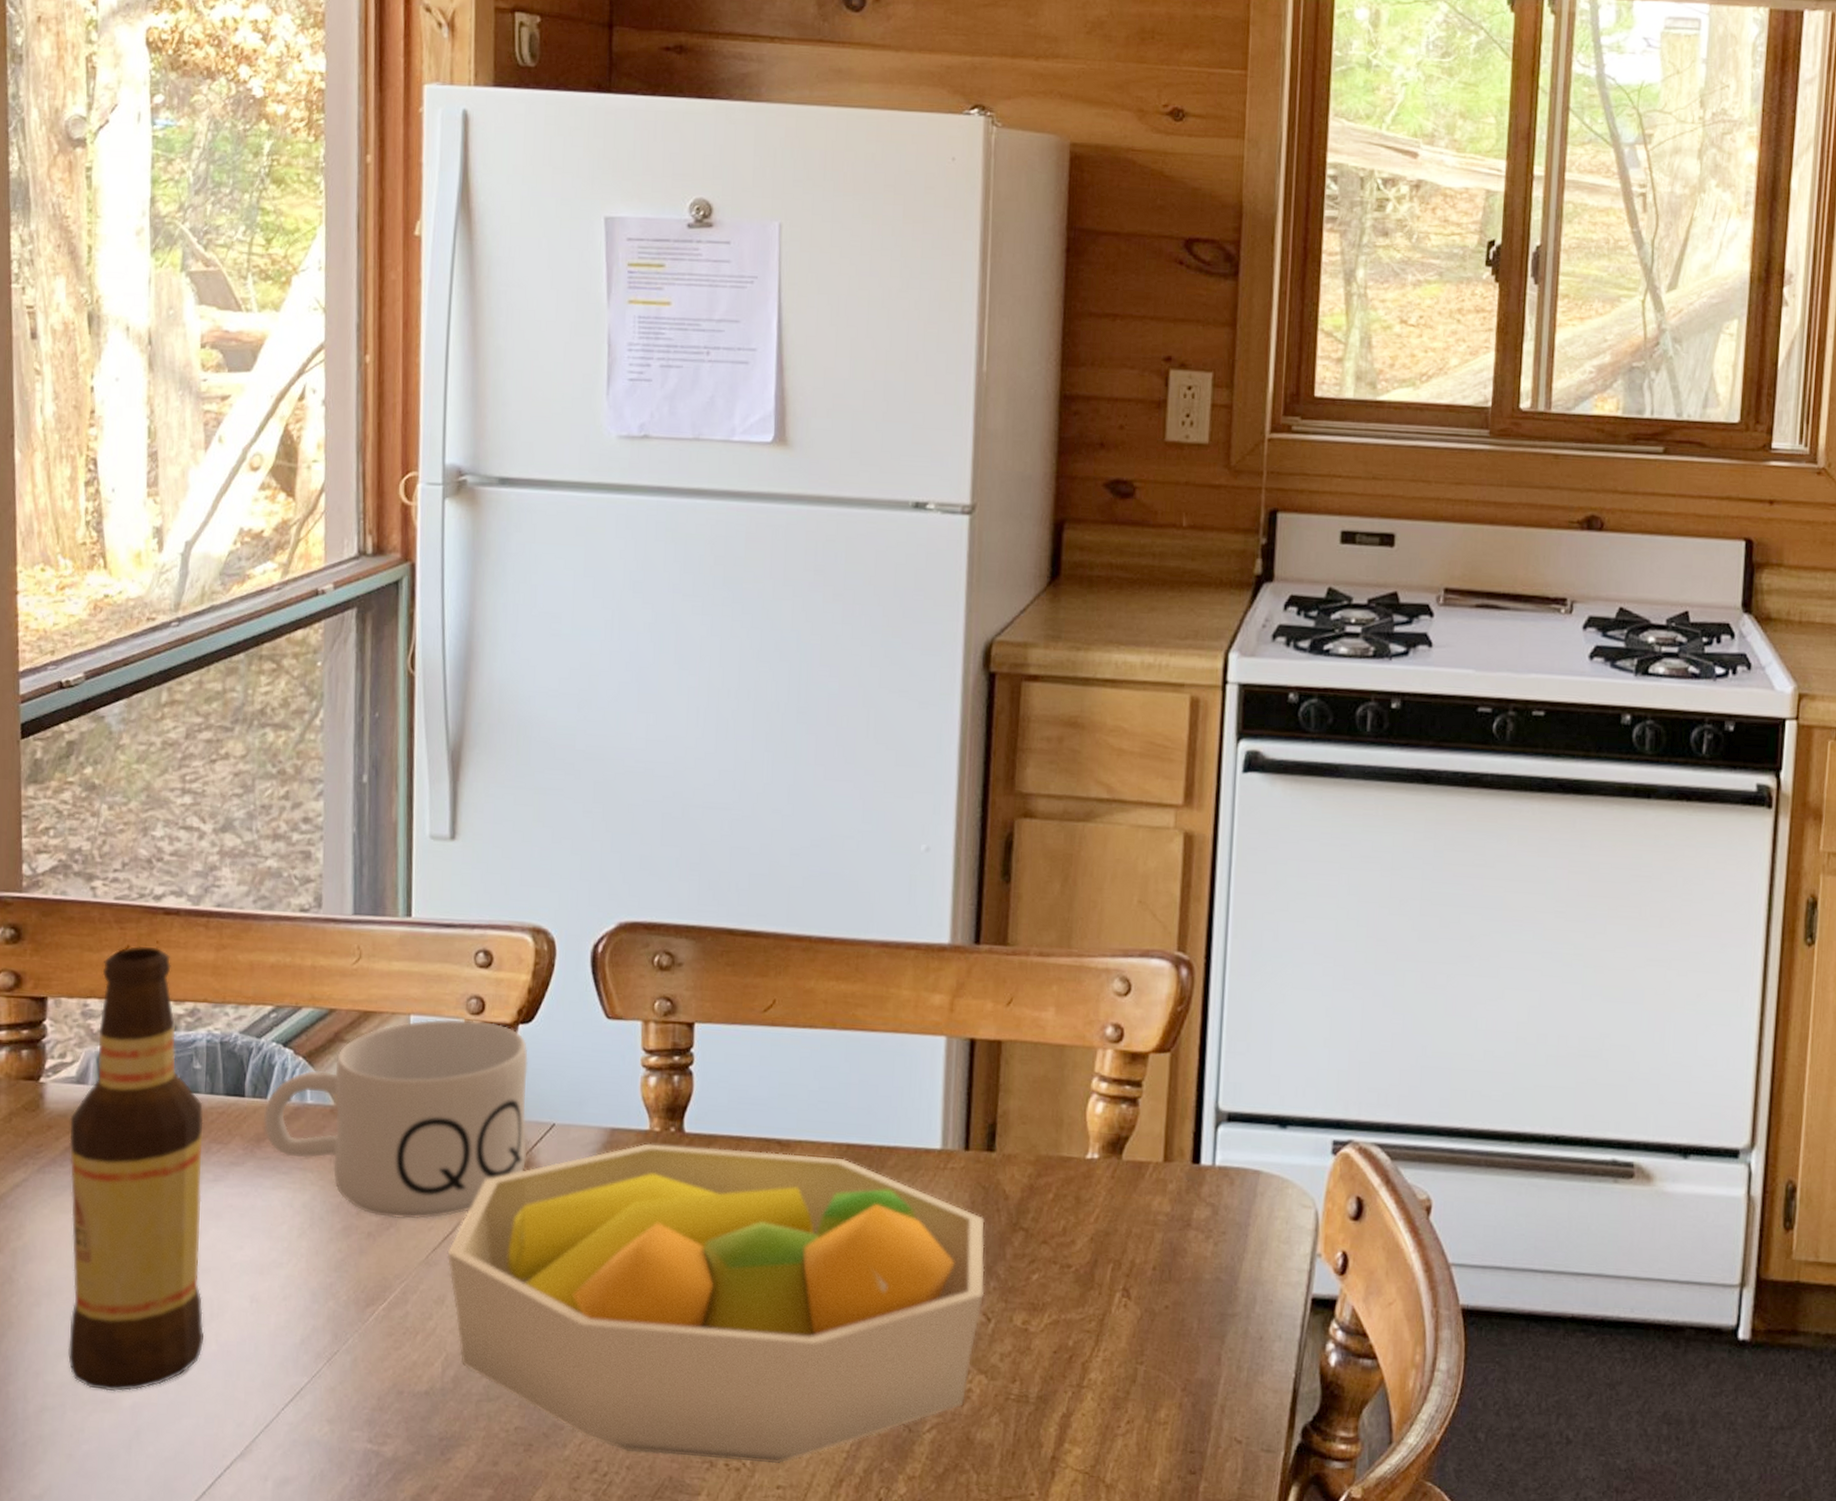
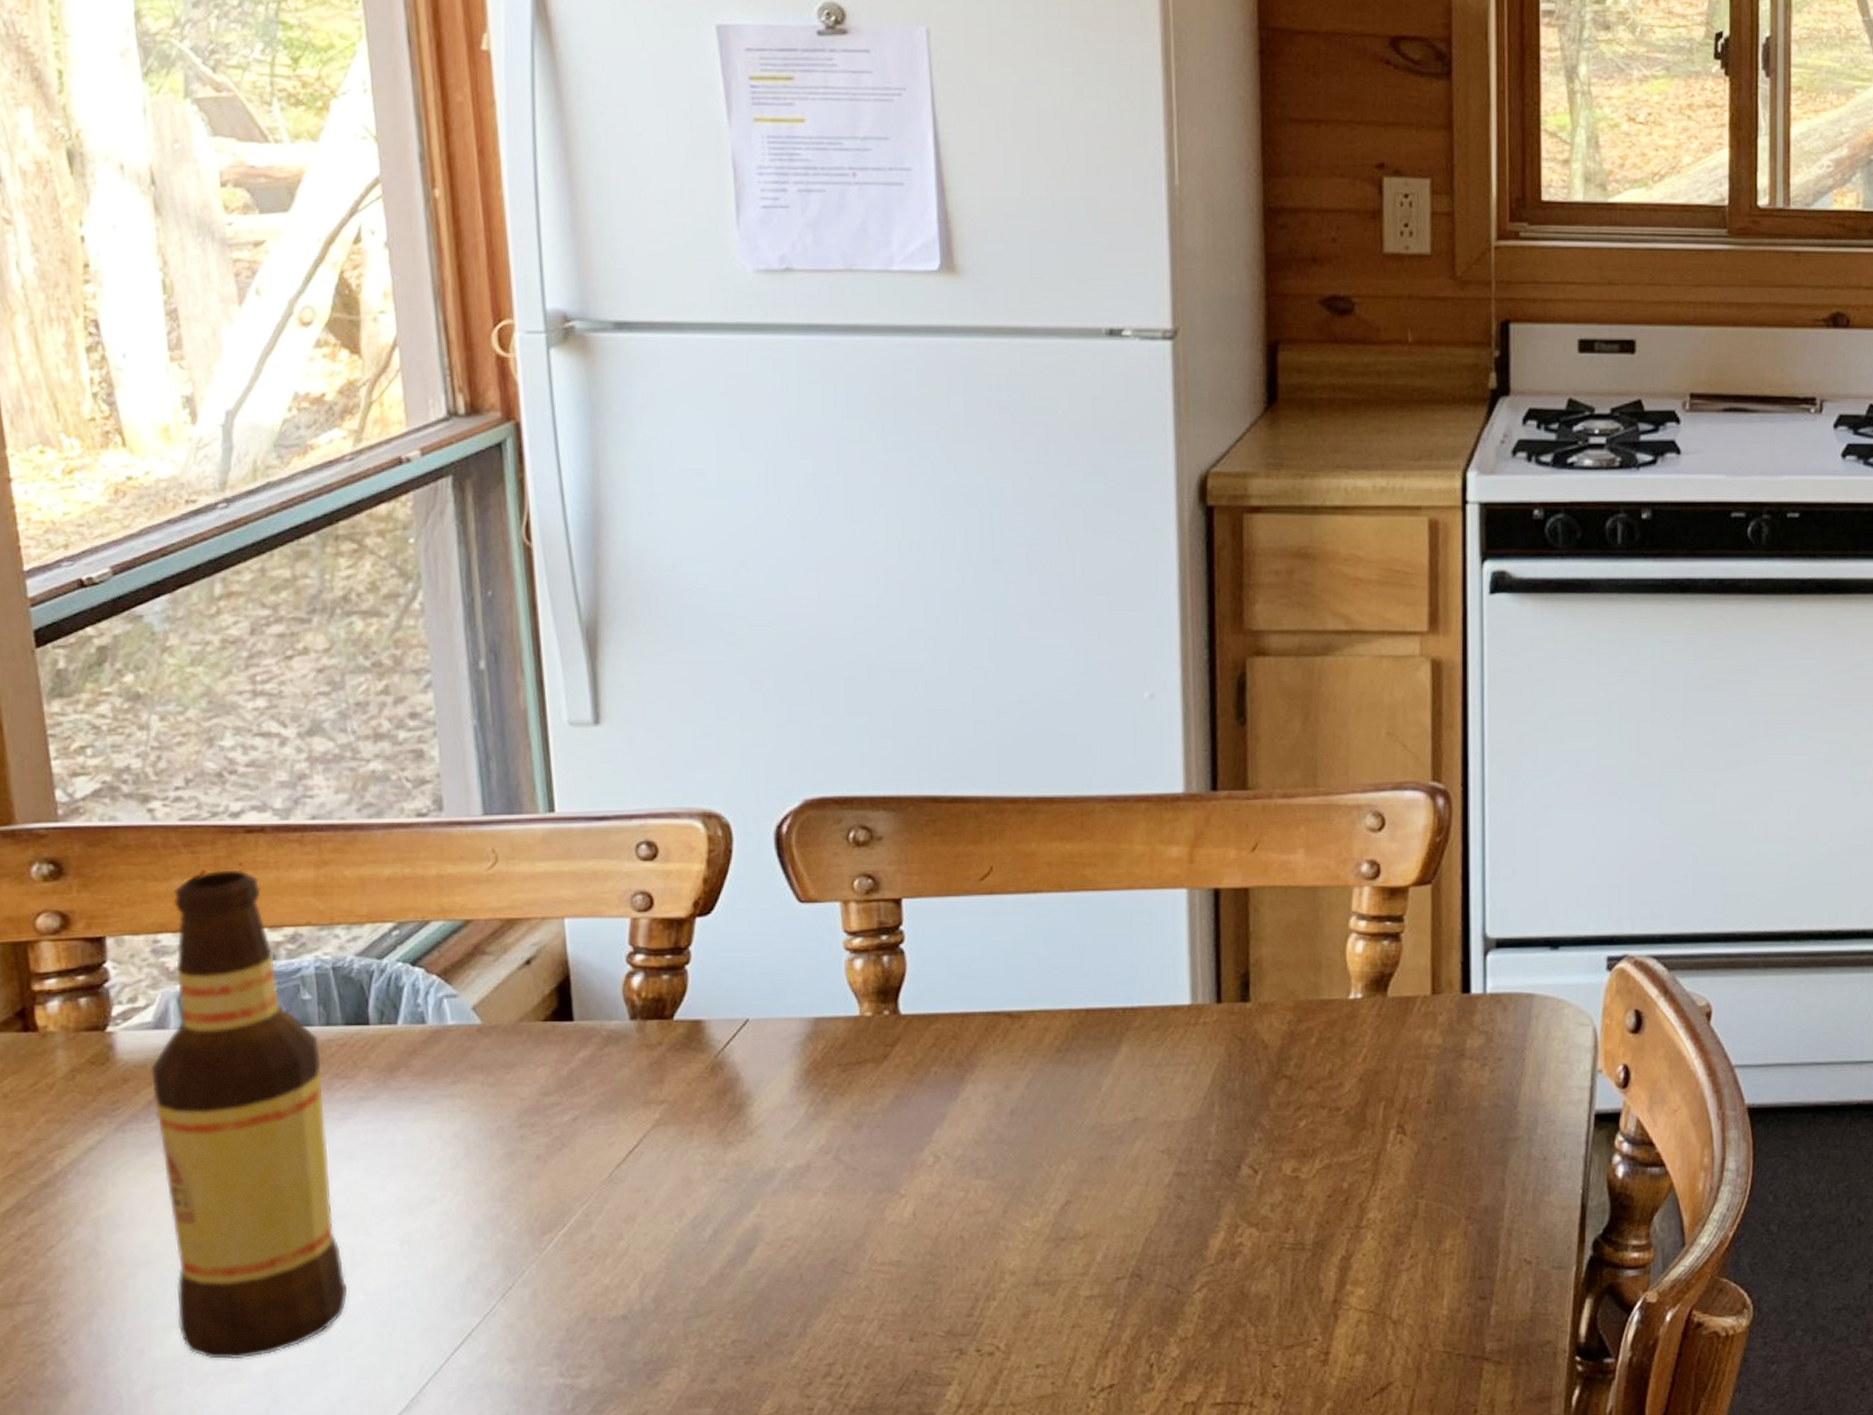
mug: present [263,1019,528,1219] -> none [394,917,719,1138]
fruit bowl: present [447,1143,985,1464] -> none [633,1024,1249,1350]

